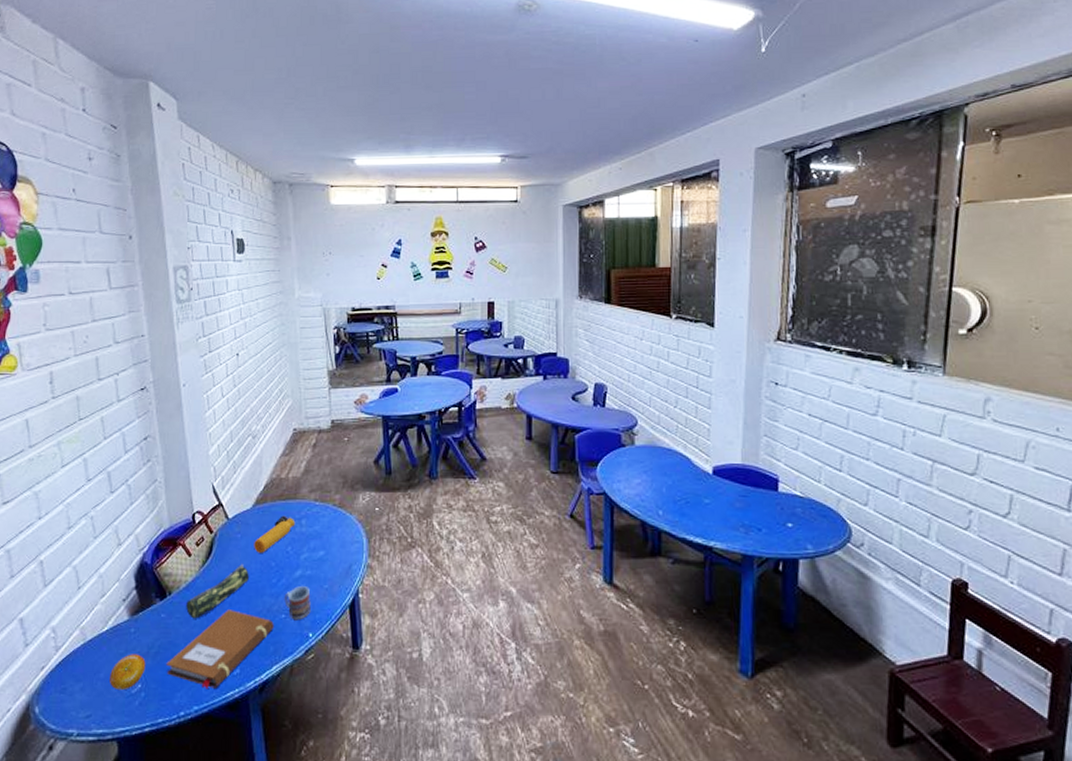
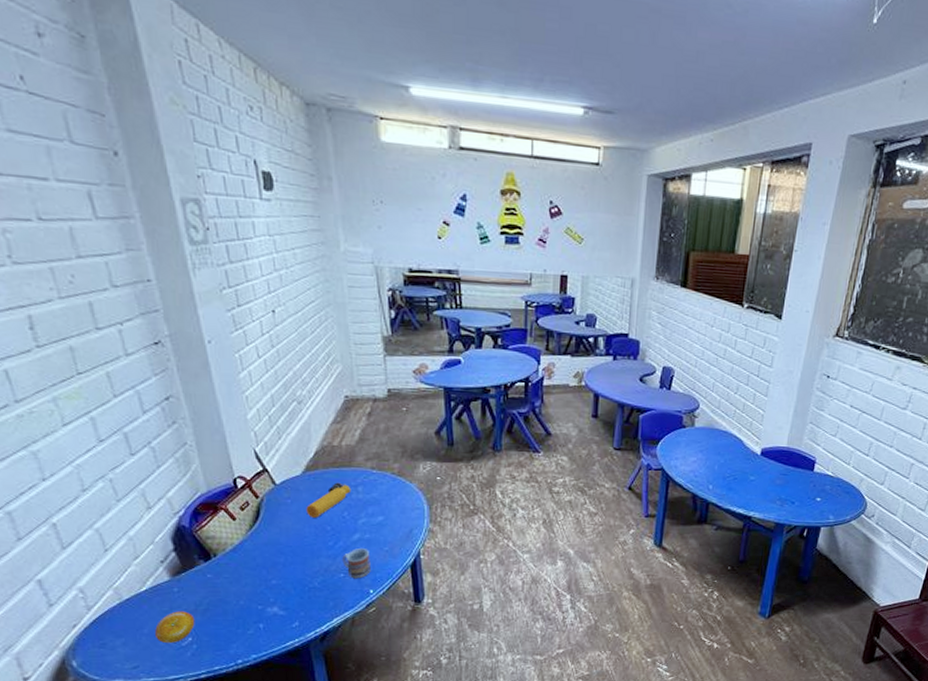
notebook: present [166,609,274,690] -> none [218,570,333,640]
pencil case: present [186,563,249,619] -> none [235,527,303,579]

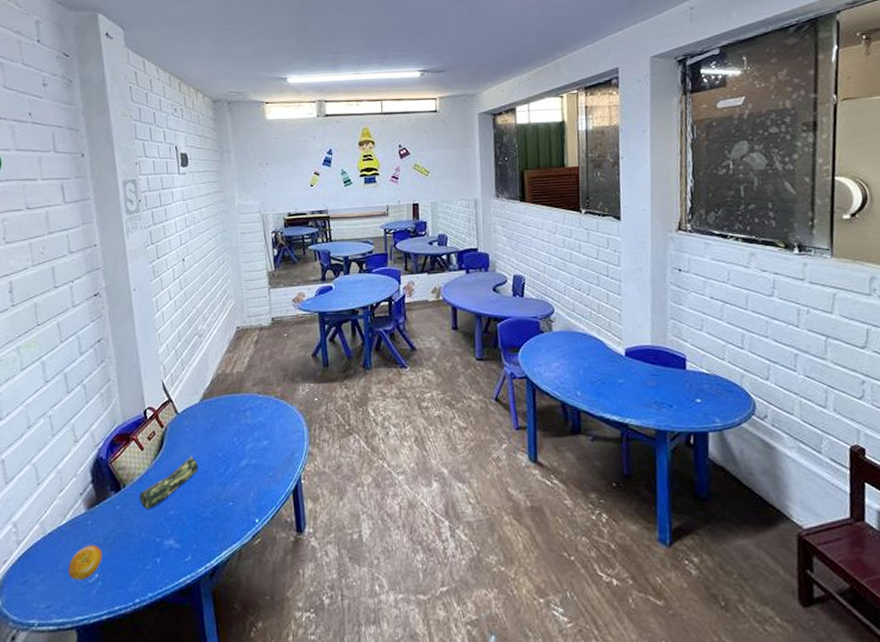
pencil case: none [235,527,303,579] -> present [140,454,198,509]
water bottle: present [306,482,352,518] -> none [202,408,241,445]
cup: present [342,548,371,579] -> none [232,475,256,507]

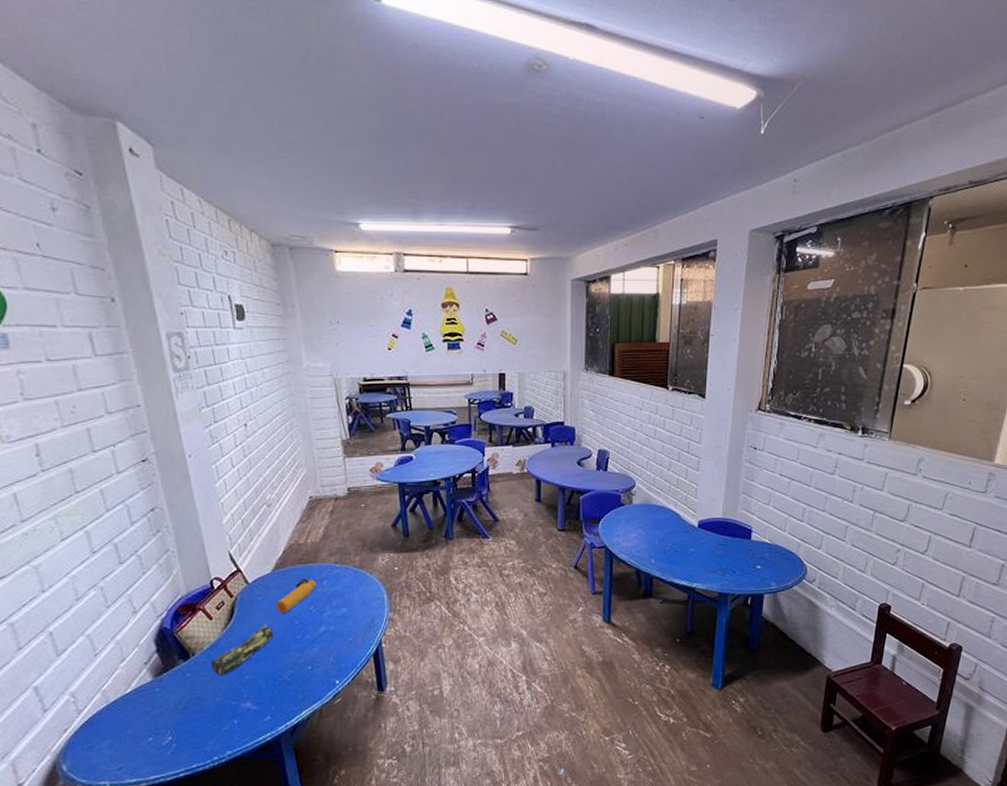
fruit: present [68,545,102,581] -> none [138,710,175,744]
water bottle: none [202,408,241,445] -> present [276,578,317,613]

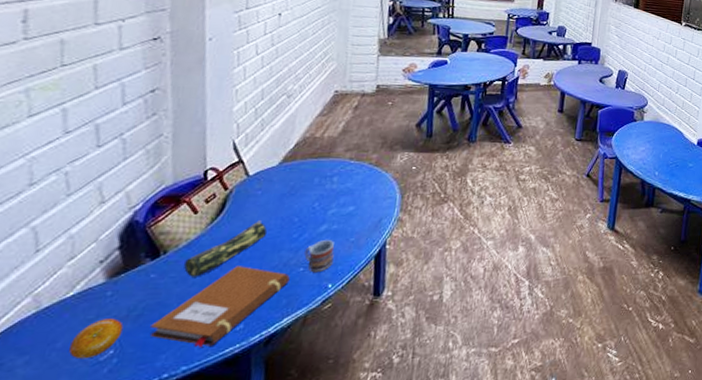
fruit: none [138,710,175,744] -> present [69,318,123,359]
notebook: none [196,665,301,736] -> present [151,266,290,348]
water bottle: present [276,578,317,613] -> none [275,173,327,209]
cup: none [310,640,336,671] -> present [304,240,335,273]

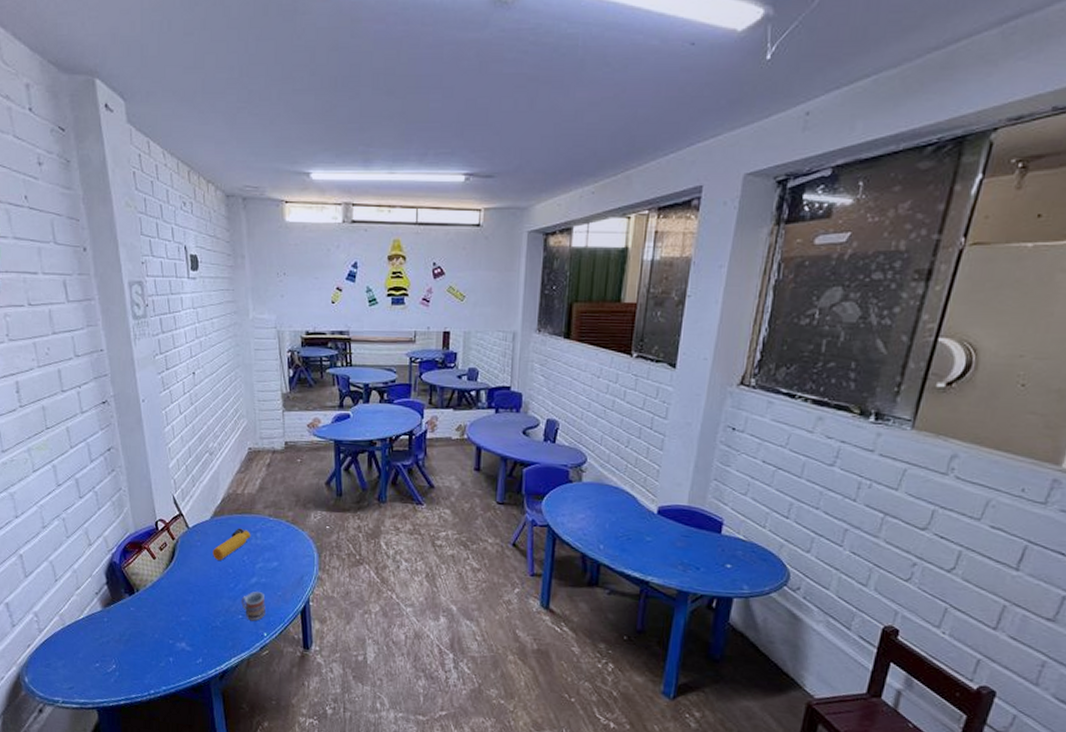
fruit: present [69,318,123,359] -> none [88,639,119,669]
notebook: present [151,266,290,348] -> none [137,608,232,674]
pencil case: present [184,219,267,277] -> none [153,568,209,614]
water bottle: none [275,173,327,209] -> present [213,528,251,560]

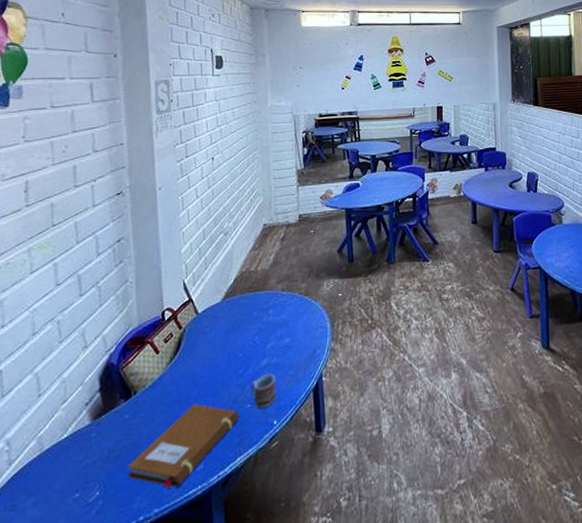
notebook: none [137,608,232,674] -> present [127,404,239,490]
water bottle: present [213,528,251,560] -> none [222,307,263,345]

